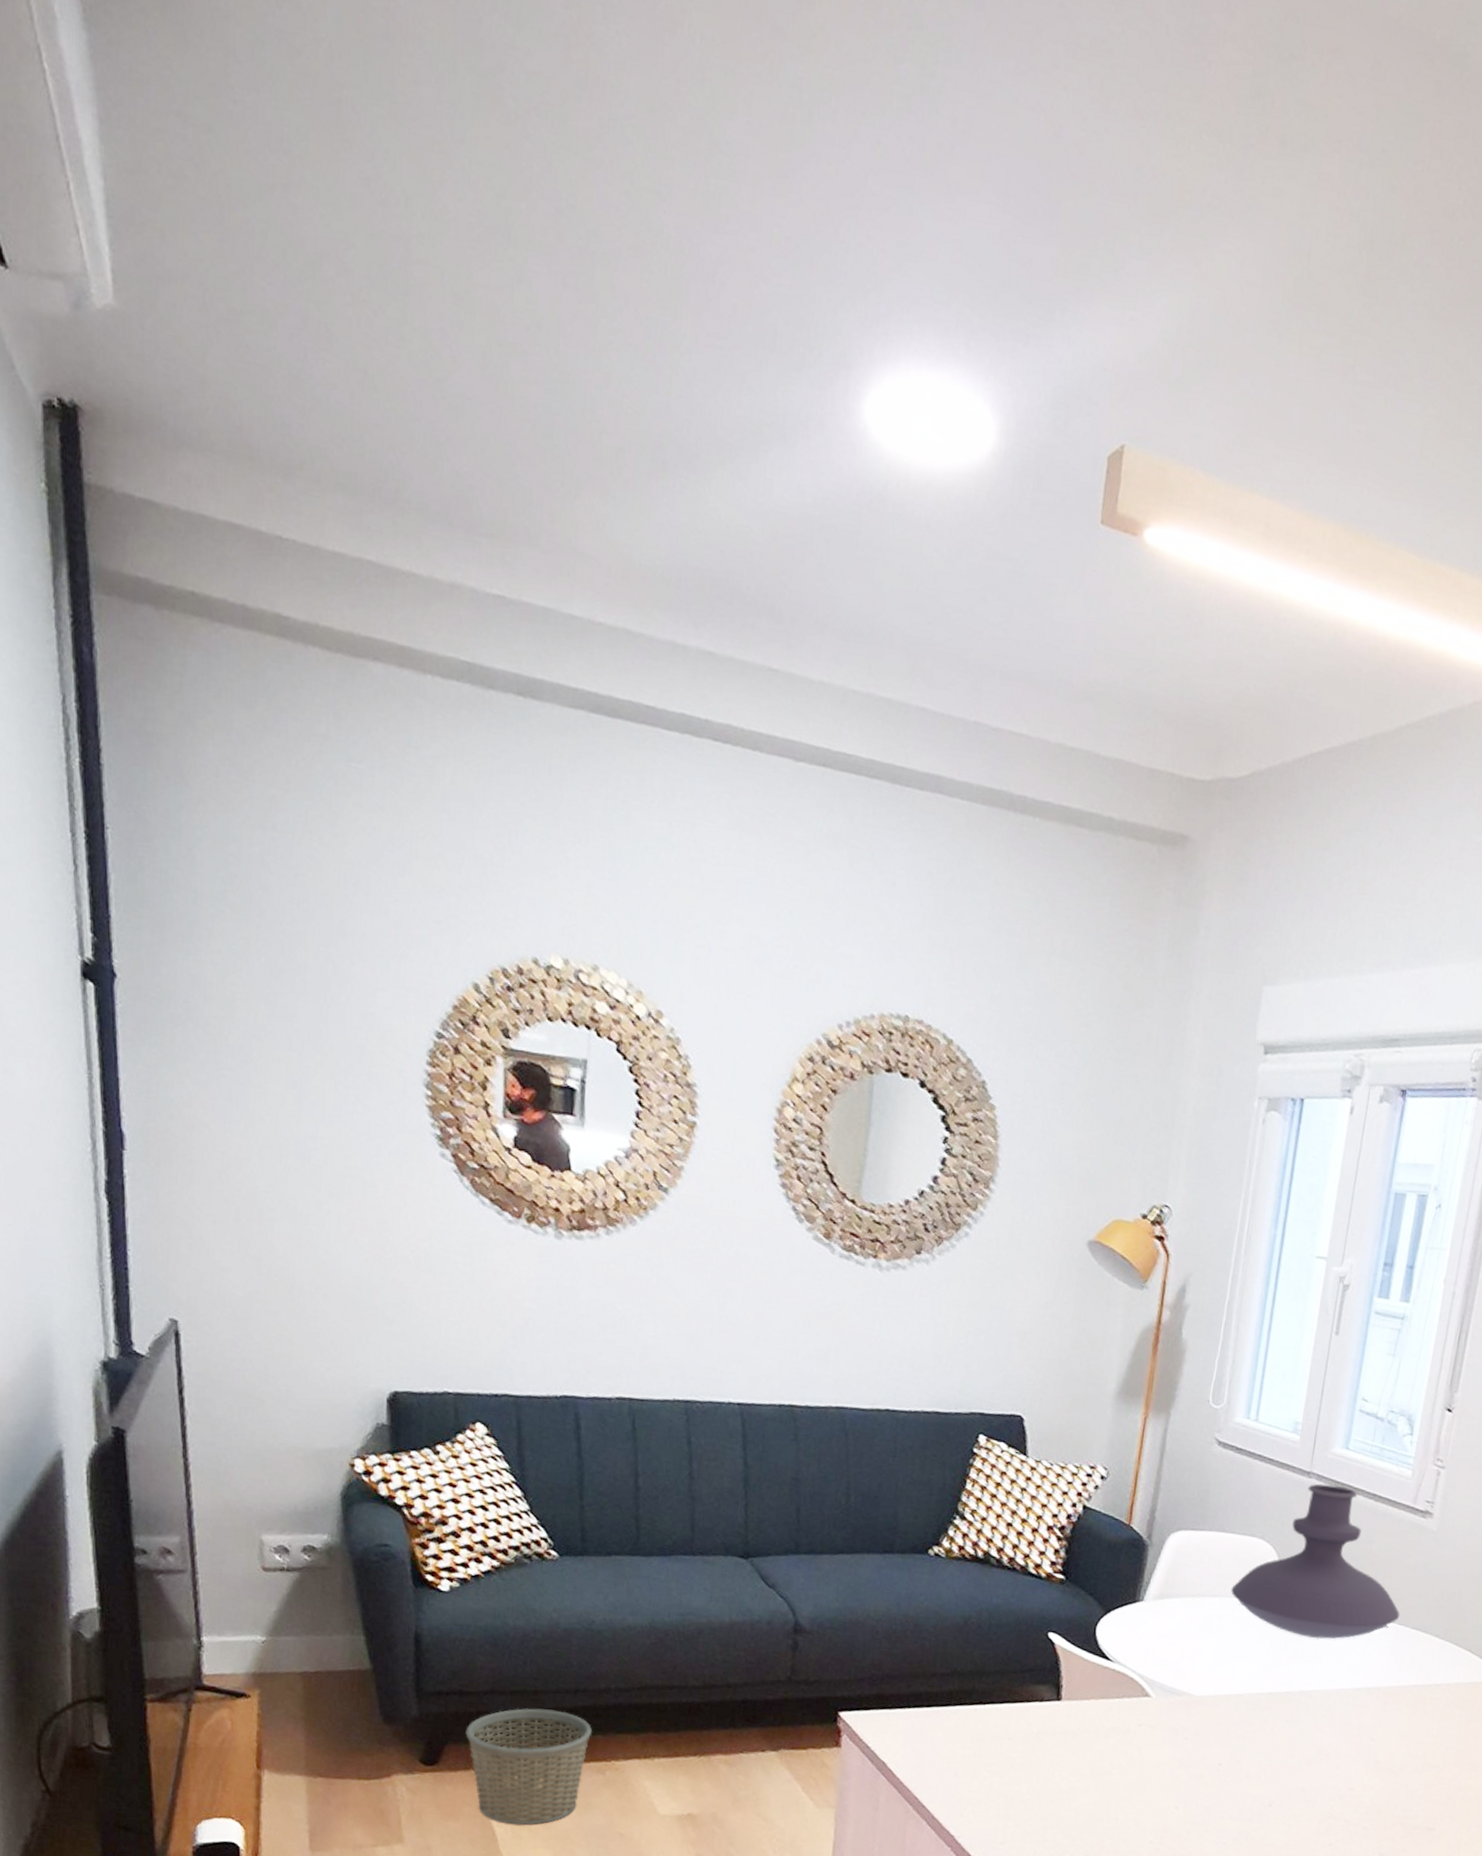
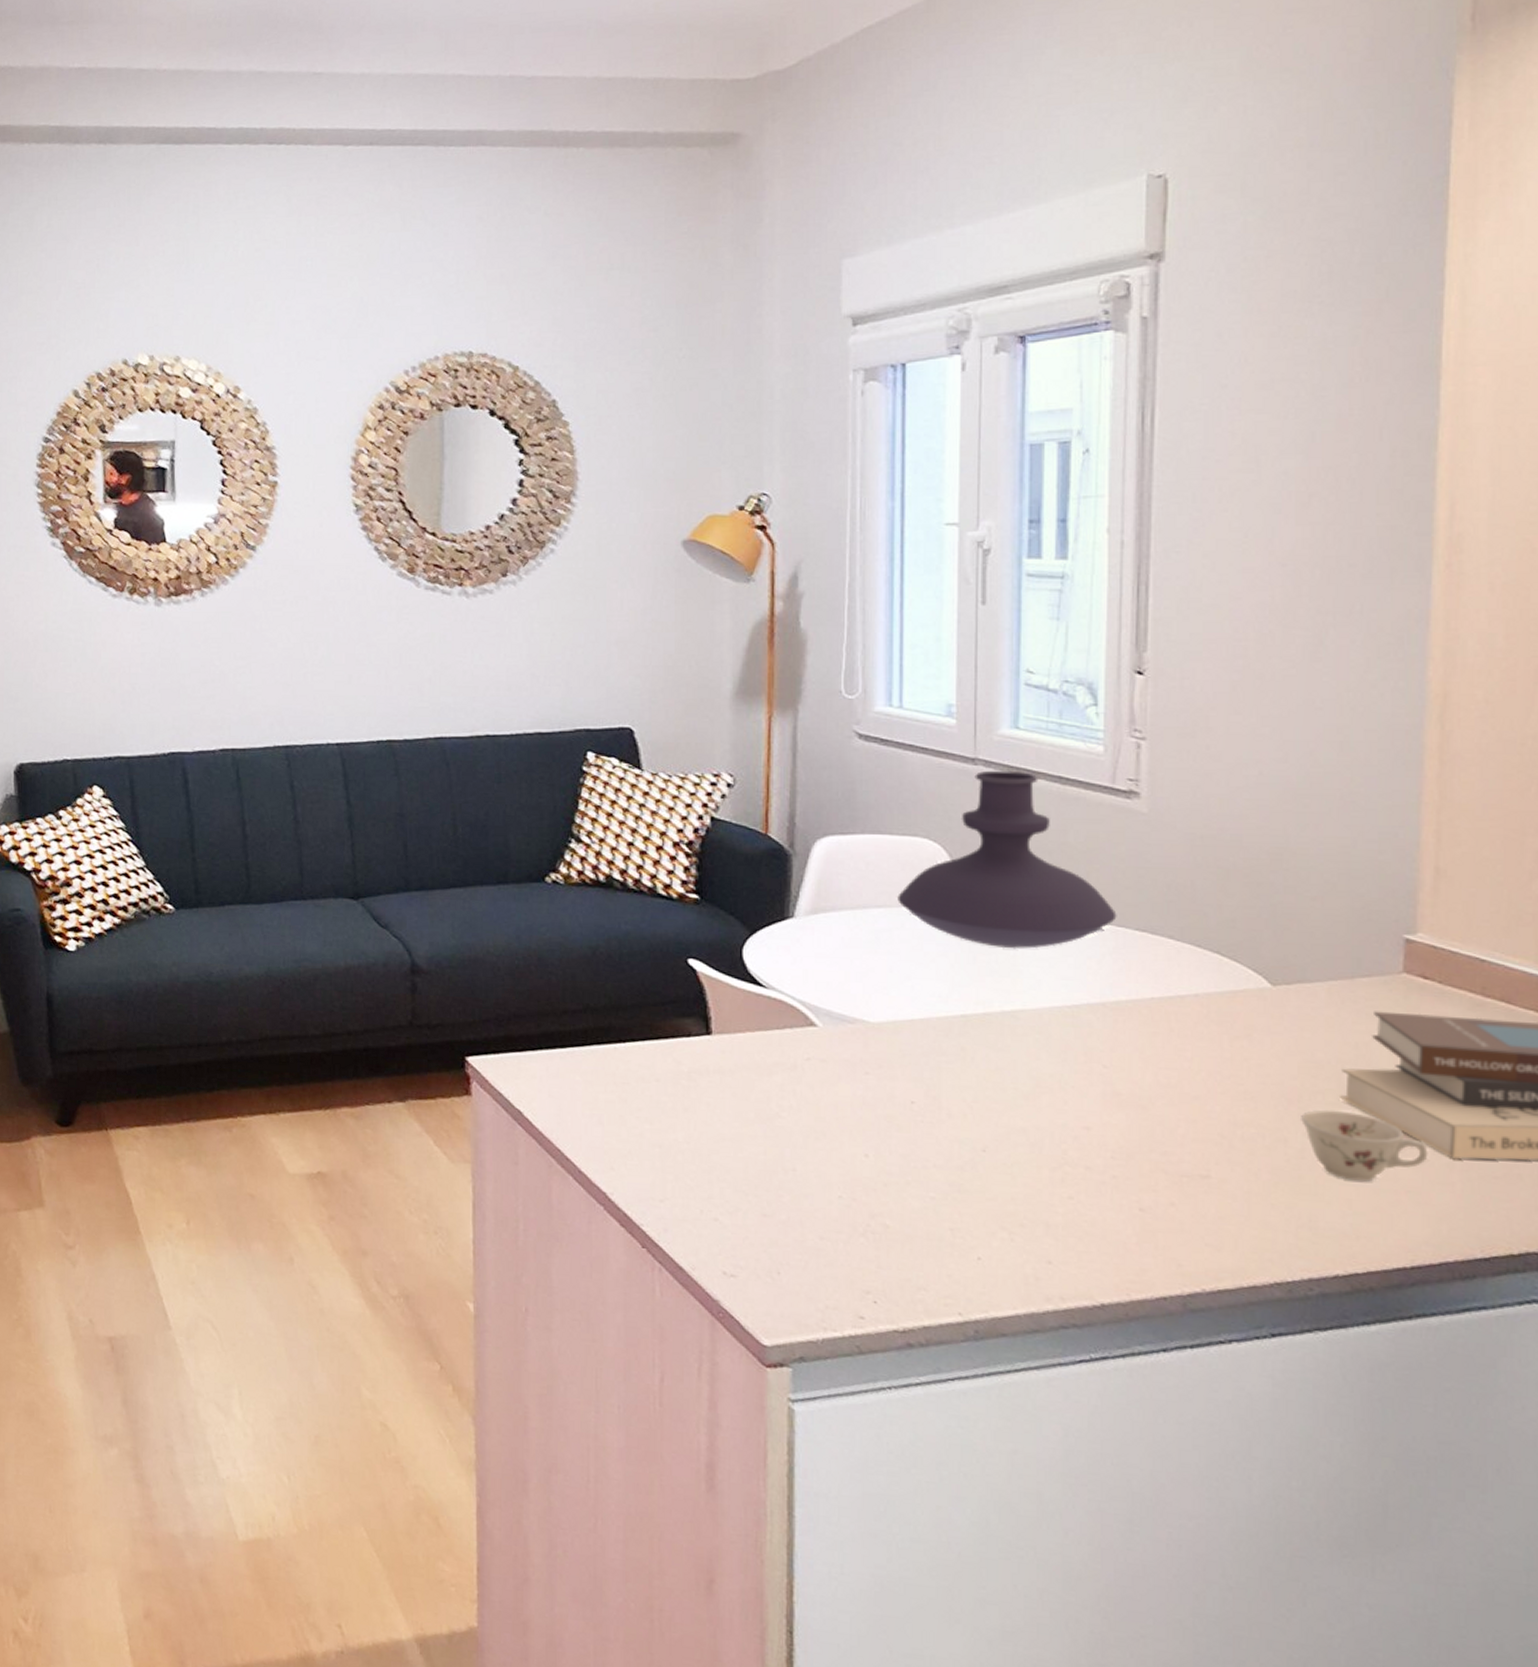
basket: present [465,1708,593,1825] -> none [97,1065,217,1187]

